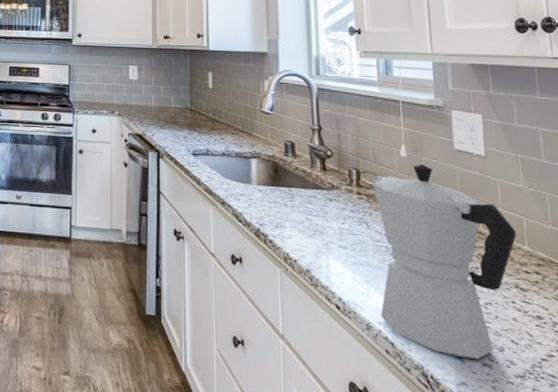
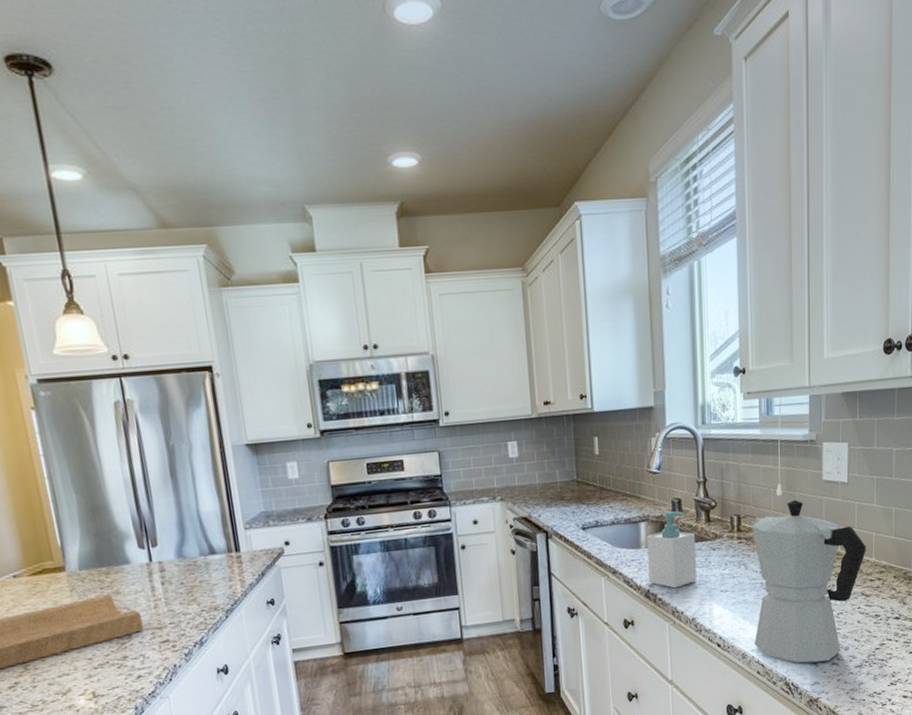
soap bottle: none [258,150,311,233] -> present [647,510,696,589]

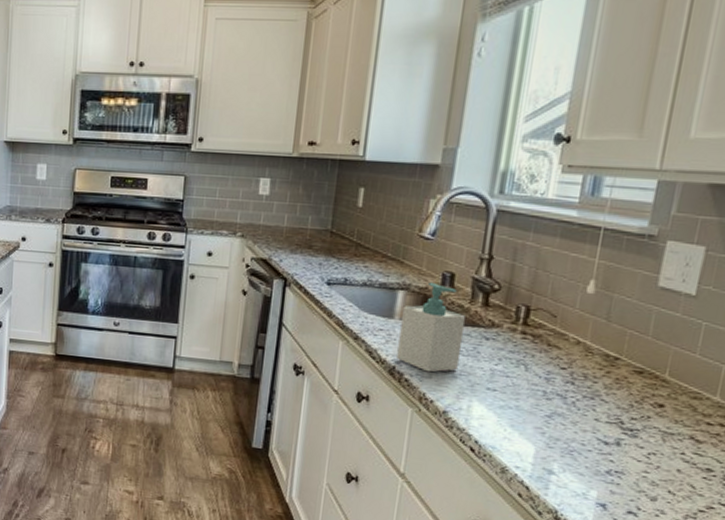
moka pot: present [750,499,866,663] -> none [520,302,709,507]

